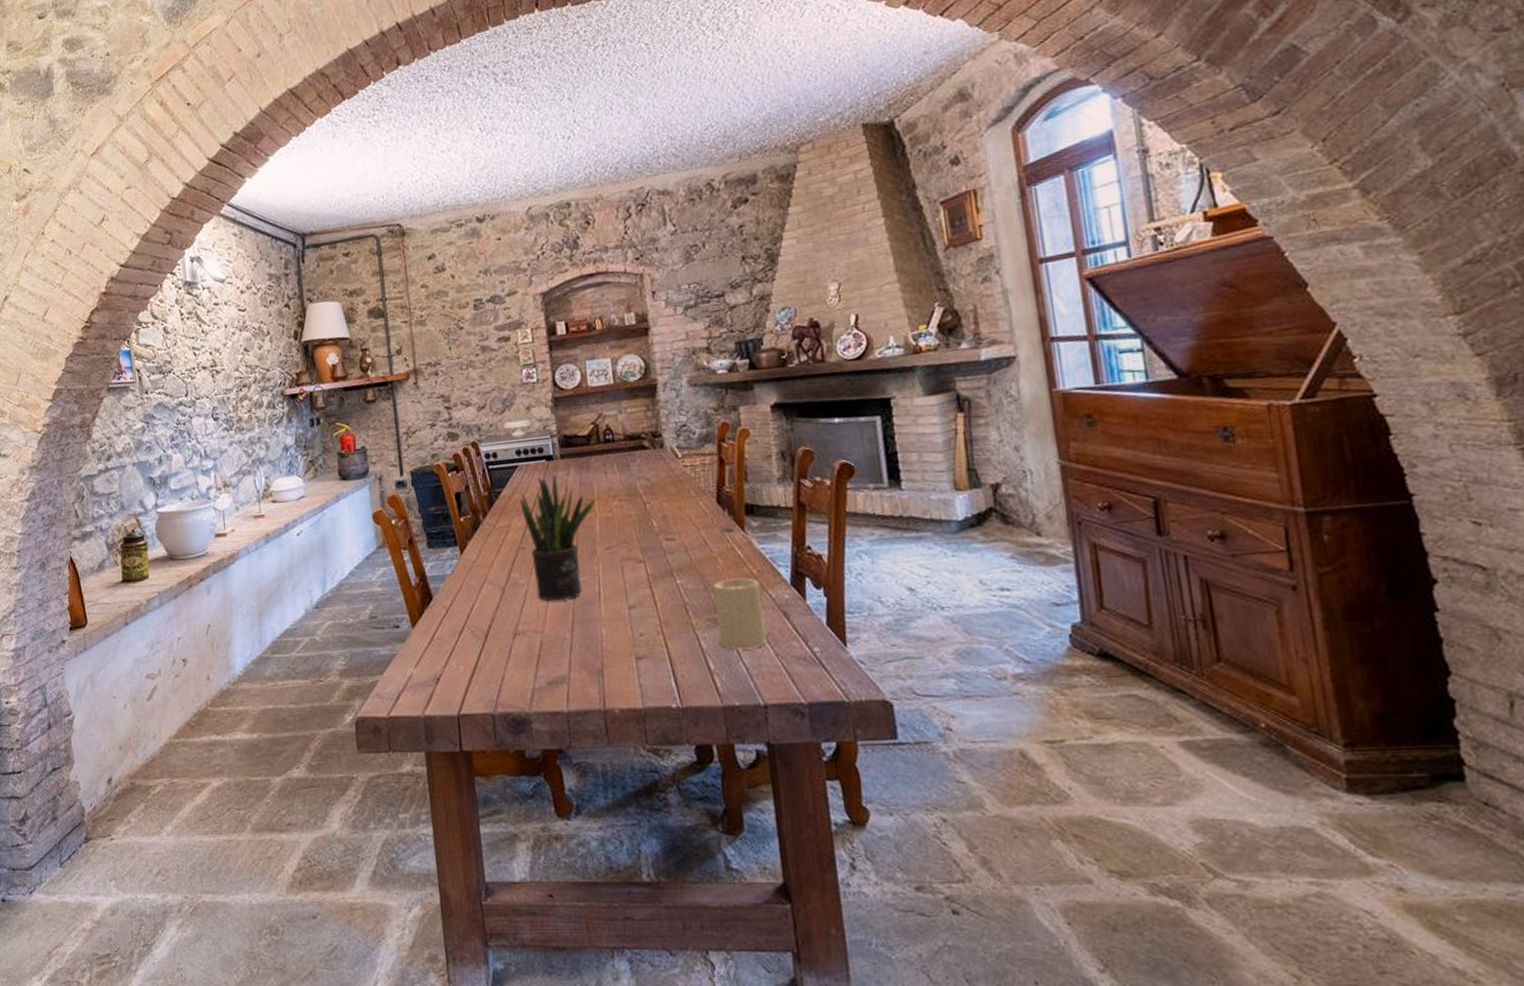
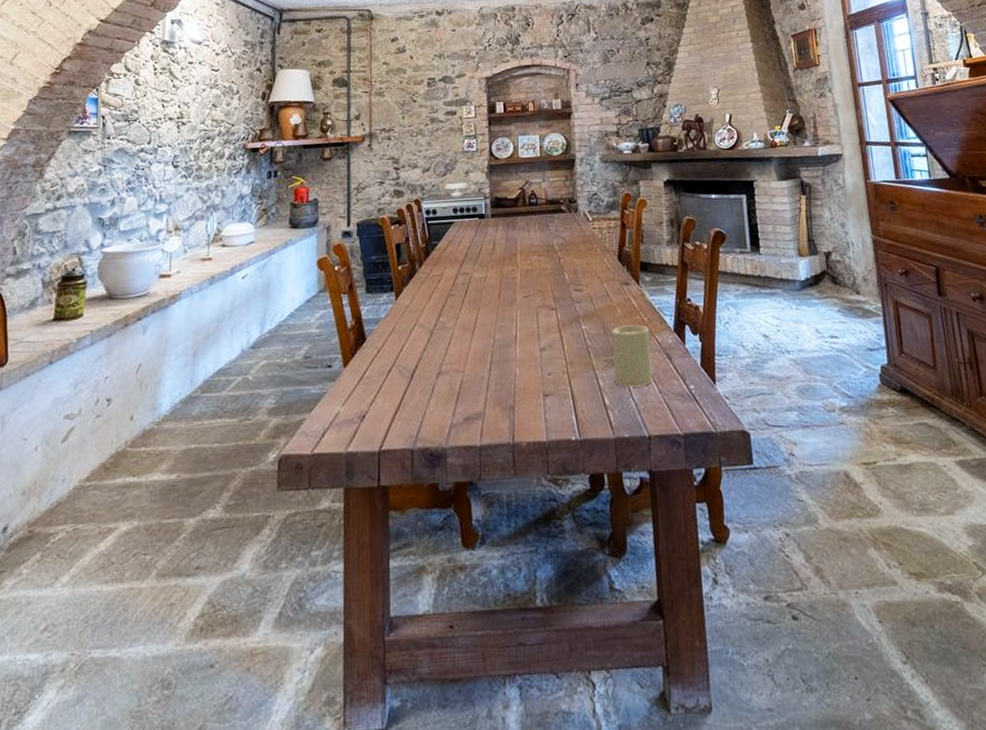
potted plant: present [519,475,596,601] -> none [452,231,519,344]

